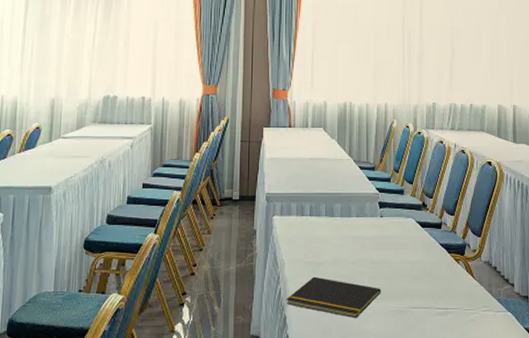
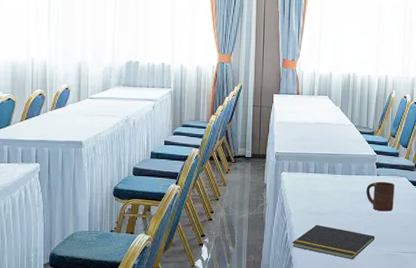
cup: none [369,223,401,259] -> present [366,181,395,212]

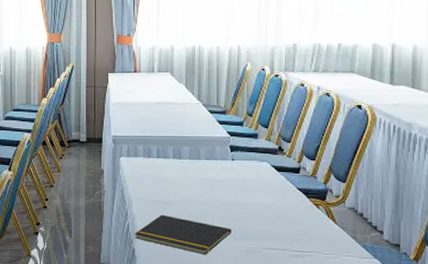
cup: present [366,181,395,212] -> none [219,166,254,201]

